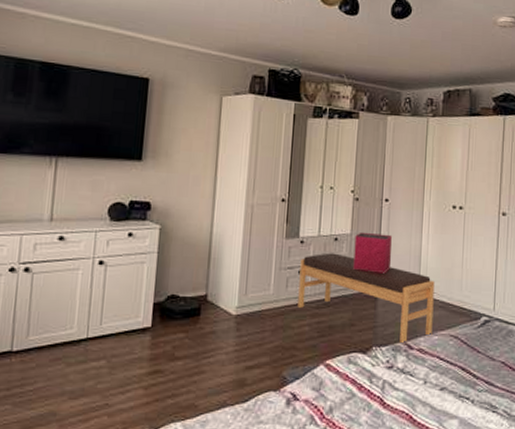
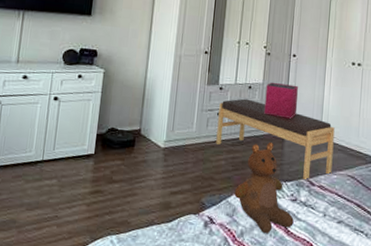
teddy bear: none [321,302,390,408] -> present [234,142,294,234]

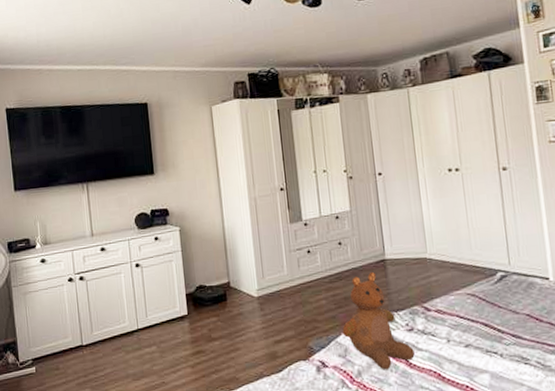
bench: present [216,98,335,181] -> none [307,230,448,306]
storage bin: present [264,82,298,119] -> none [355,206,395,244]

